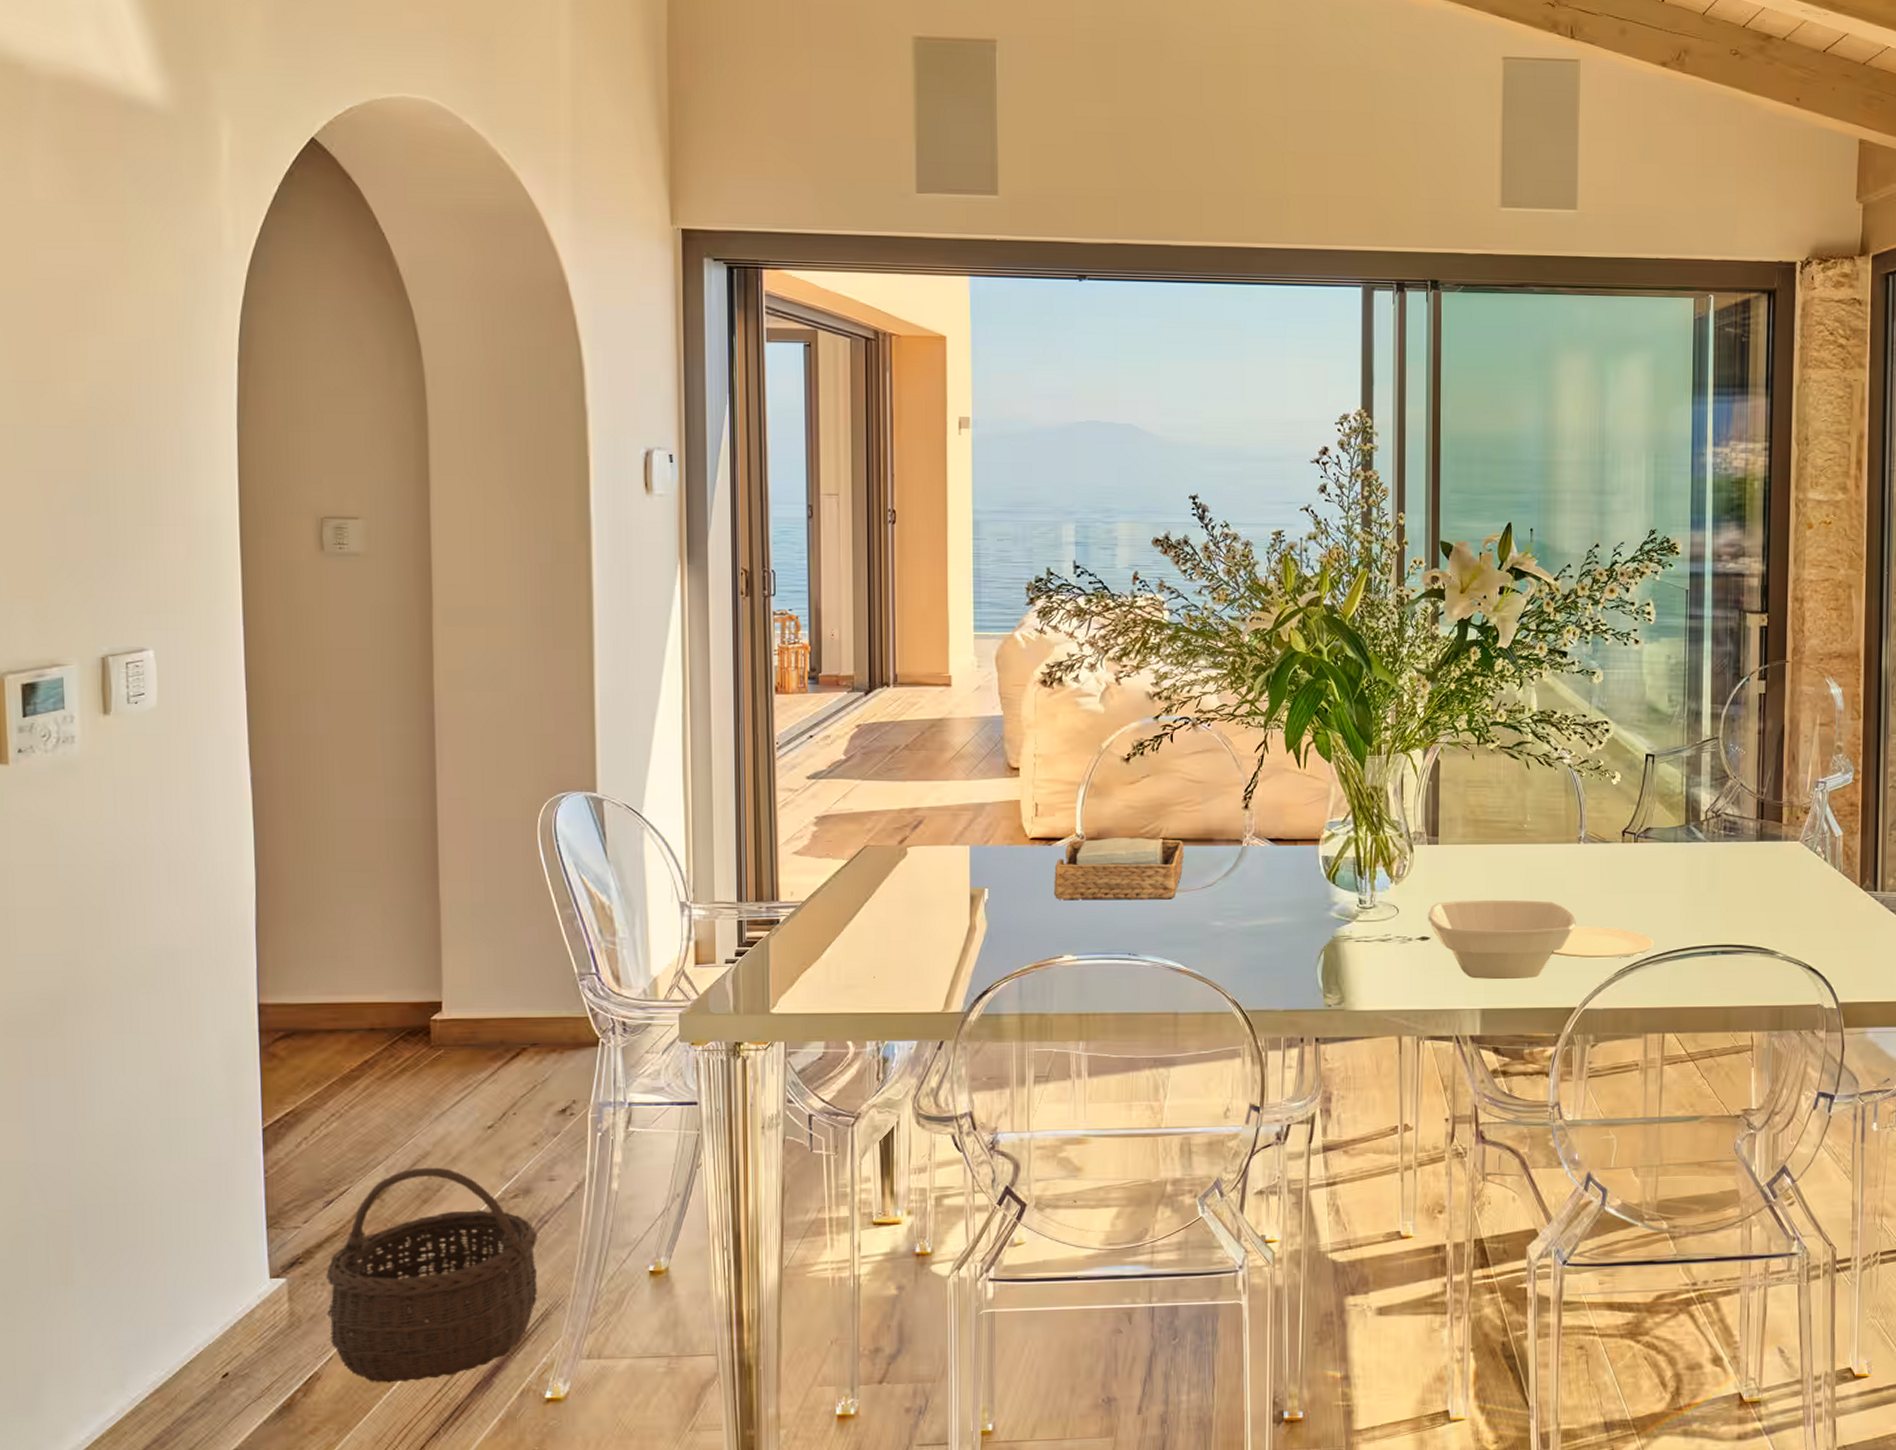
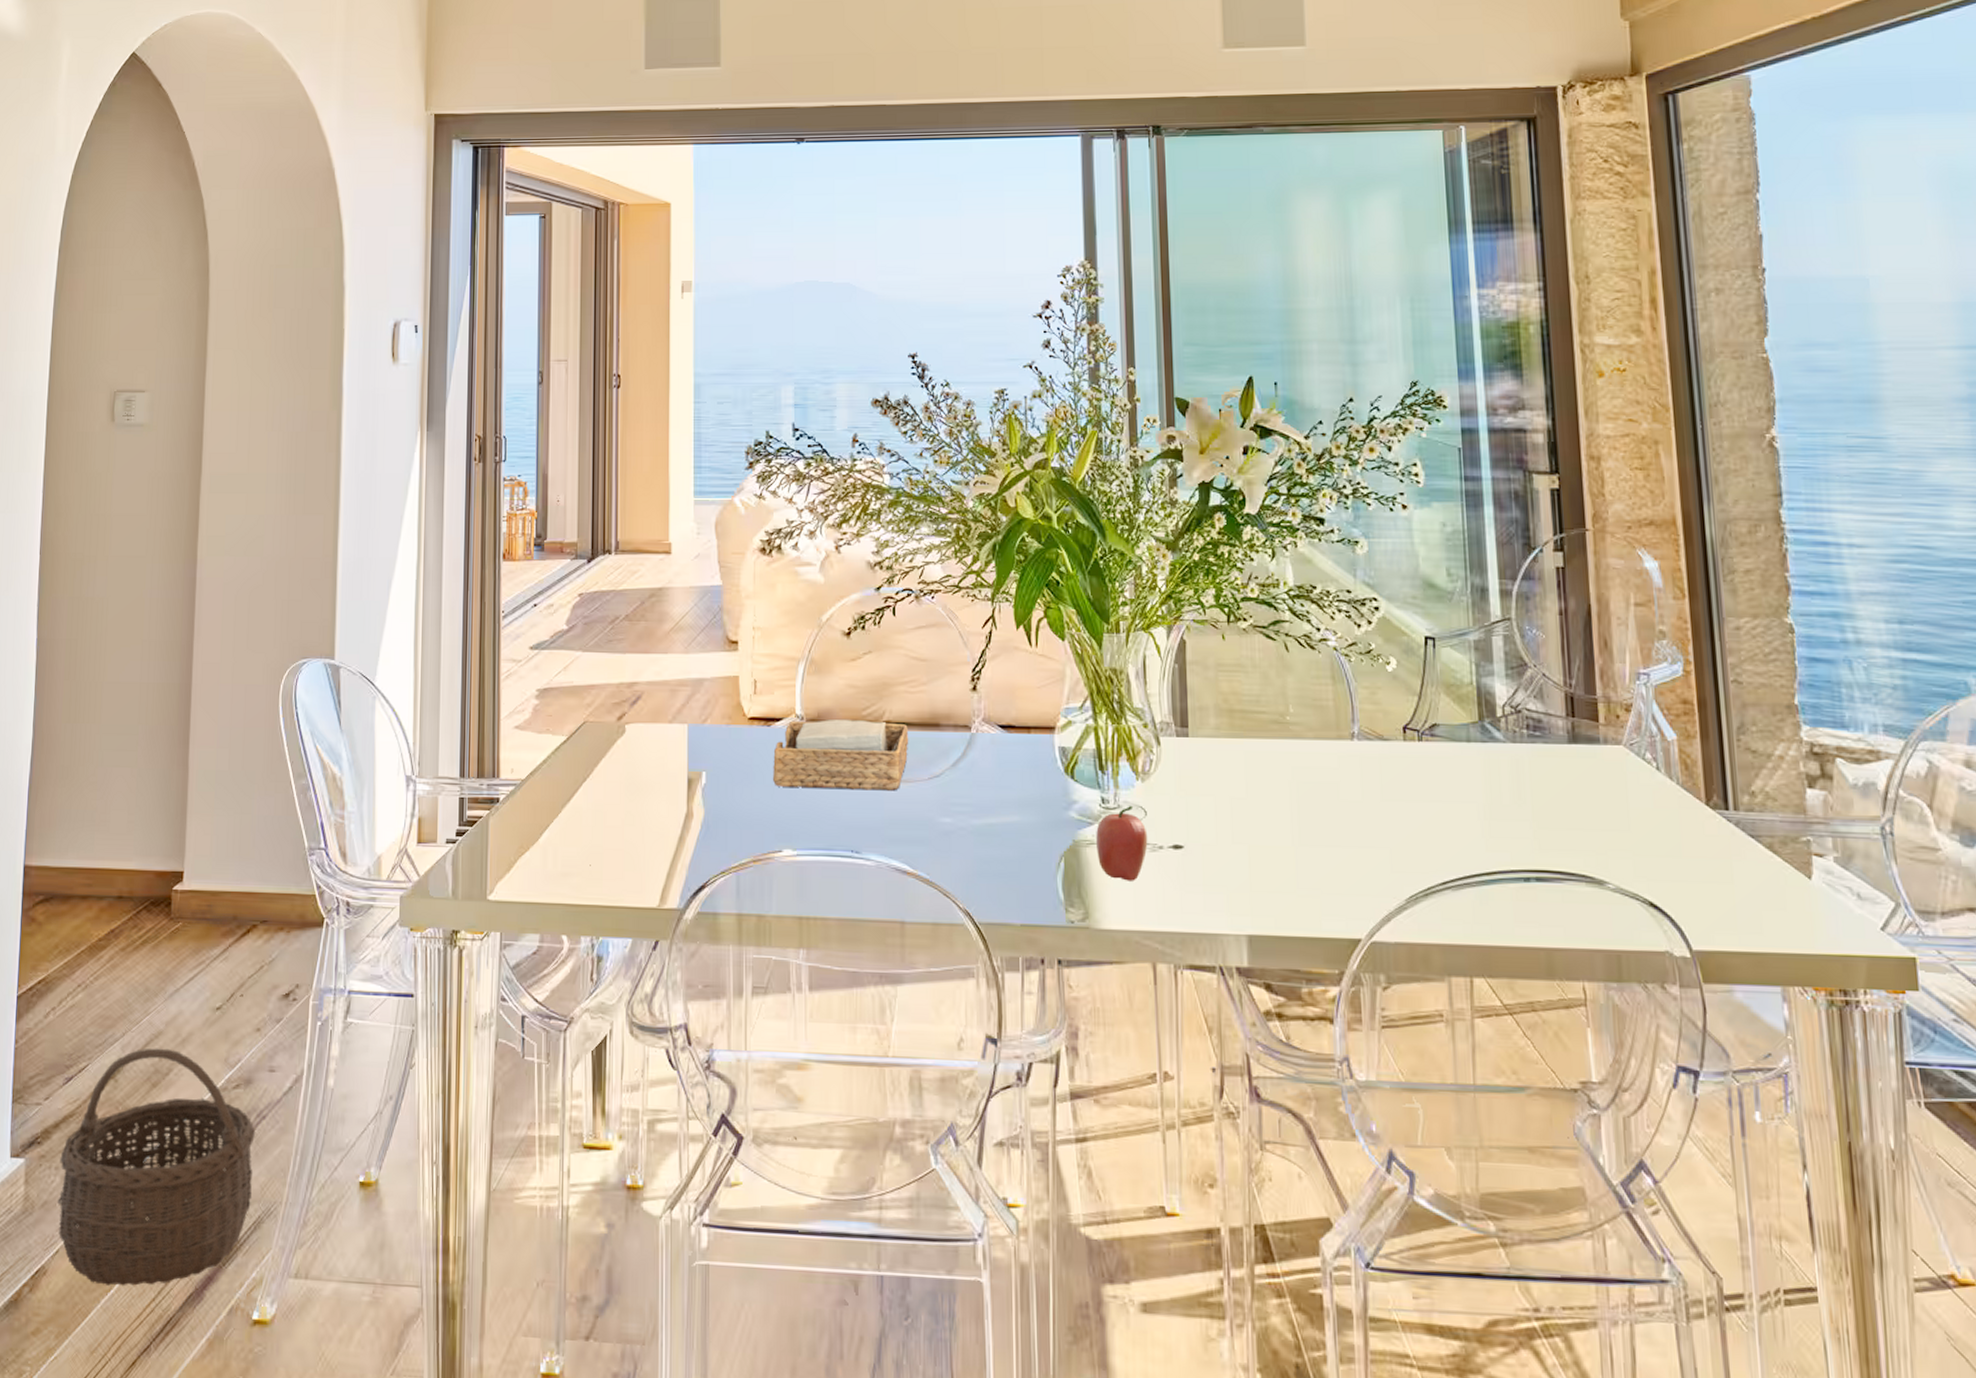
fruit: none [1353,905,1399,969] -> present [1096,806,1148,881]
bowl: present [1428,899,1576,980] -> none [1180,803,1355,901]
plate: present [1552,926,1654,959] -> none [1328,839,1452,881]

